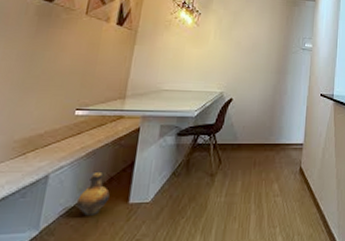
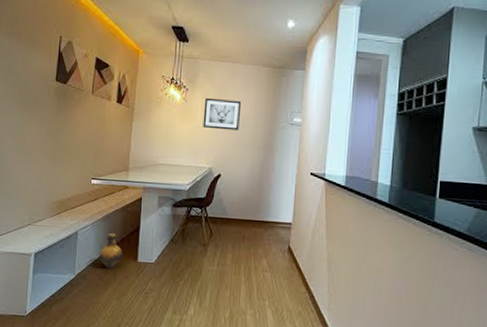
wall art: none [215,22,256,55] -> present [203,97,242,131]

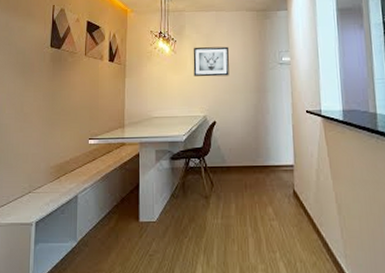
ceramic jug: present [98,233,123,268] -> none [99,194,123,231]

